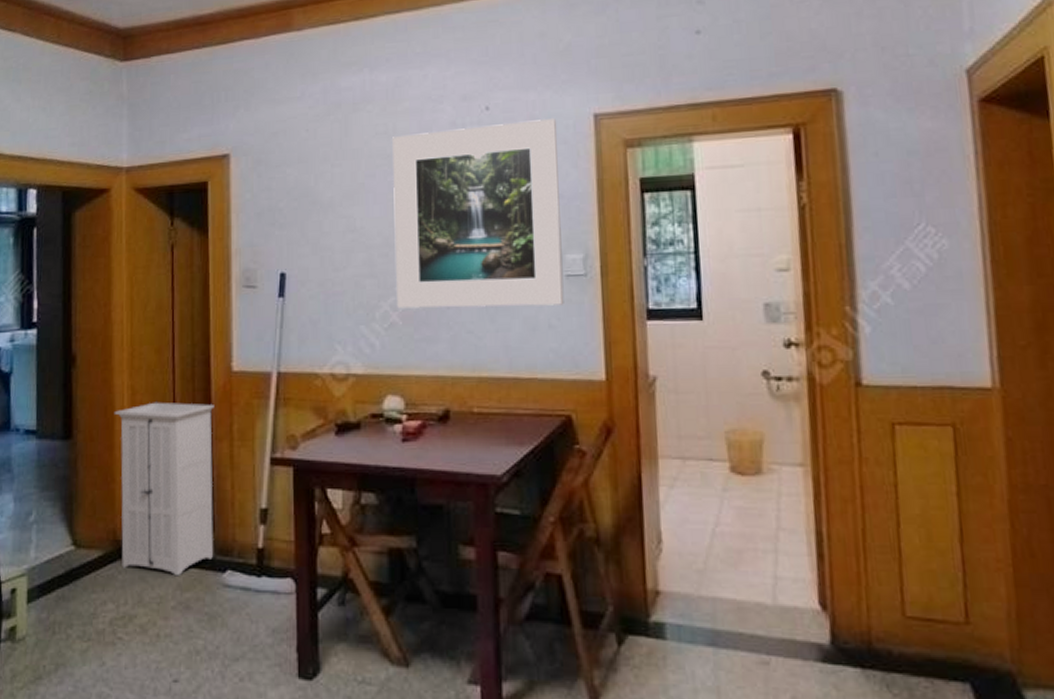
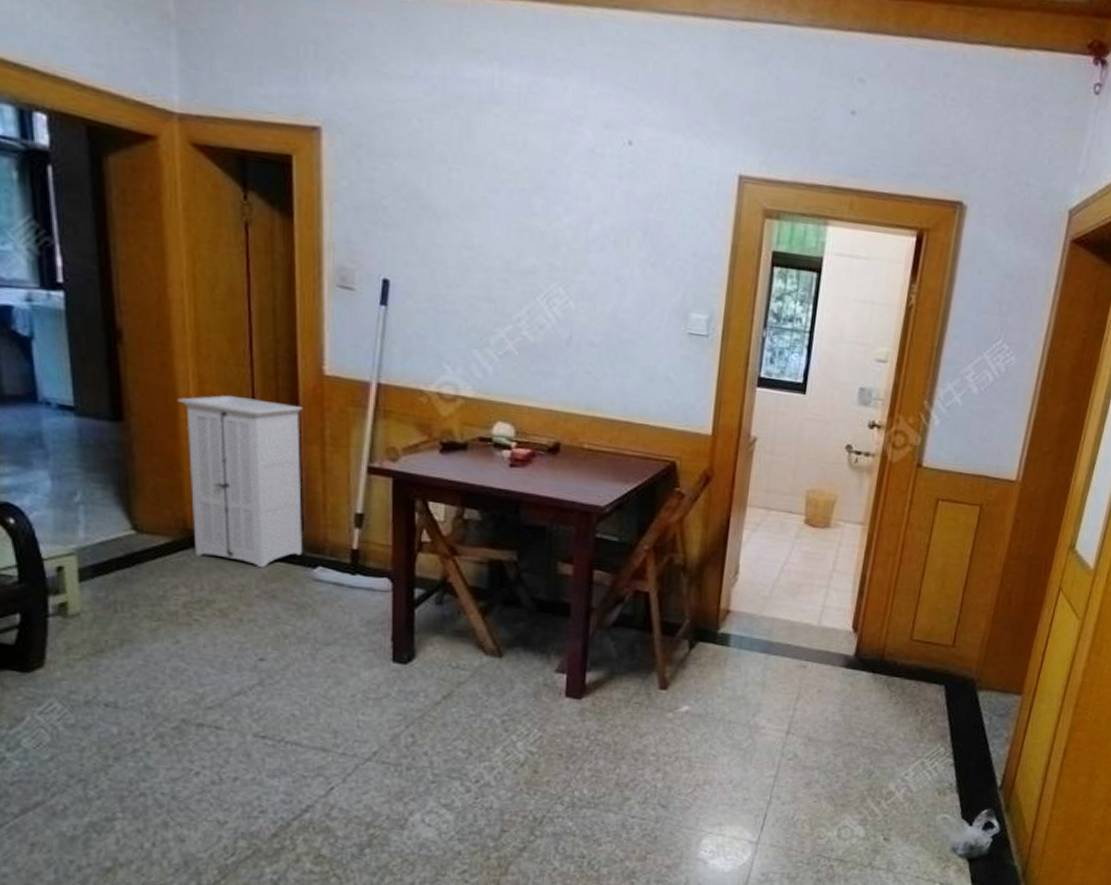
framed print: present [393,119,564,309] -> none [514,151,700,361]

